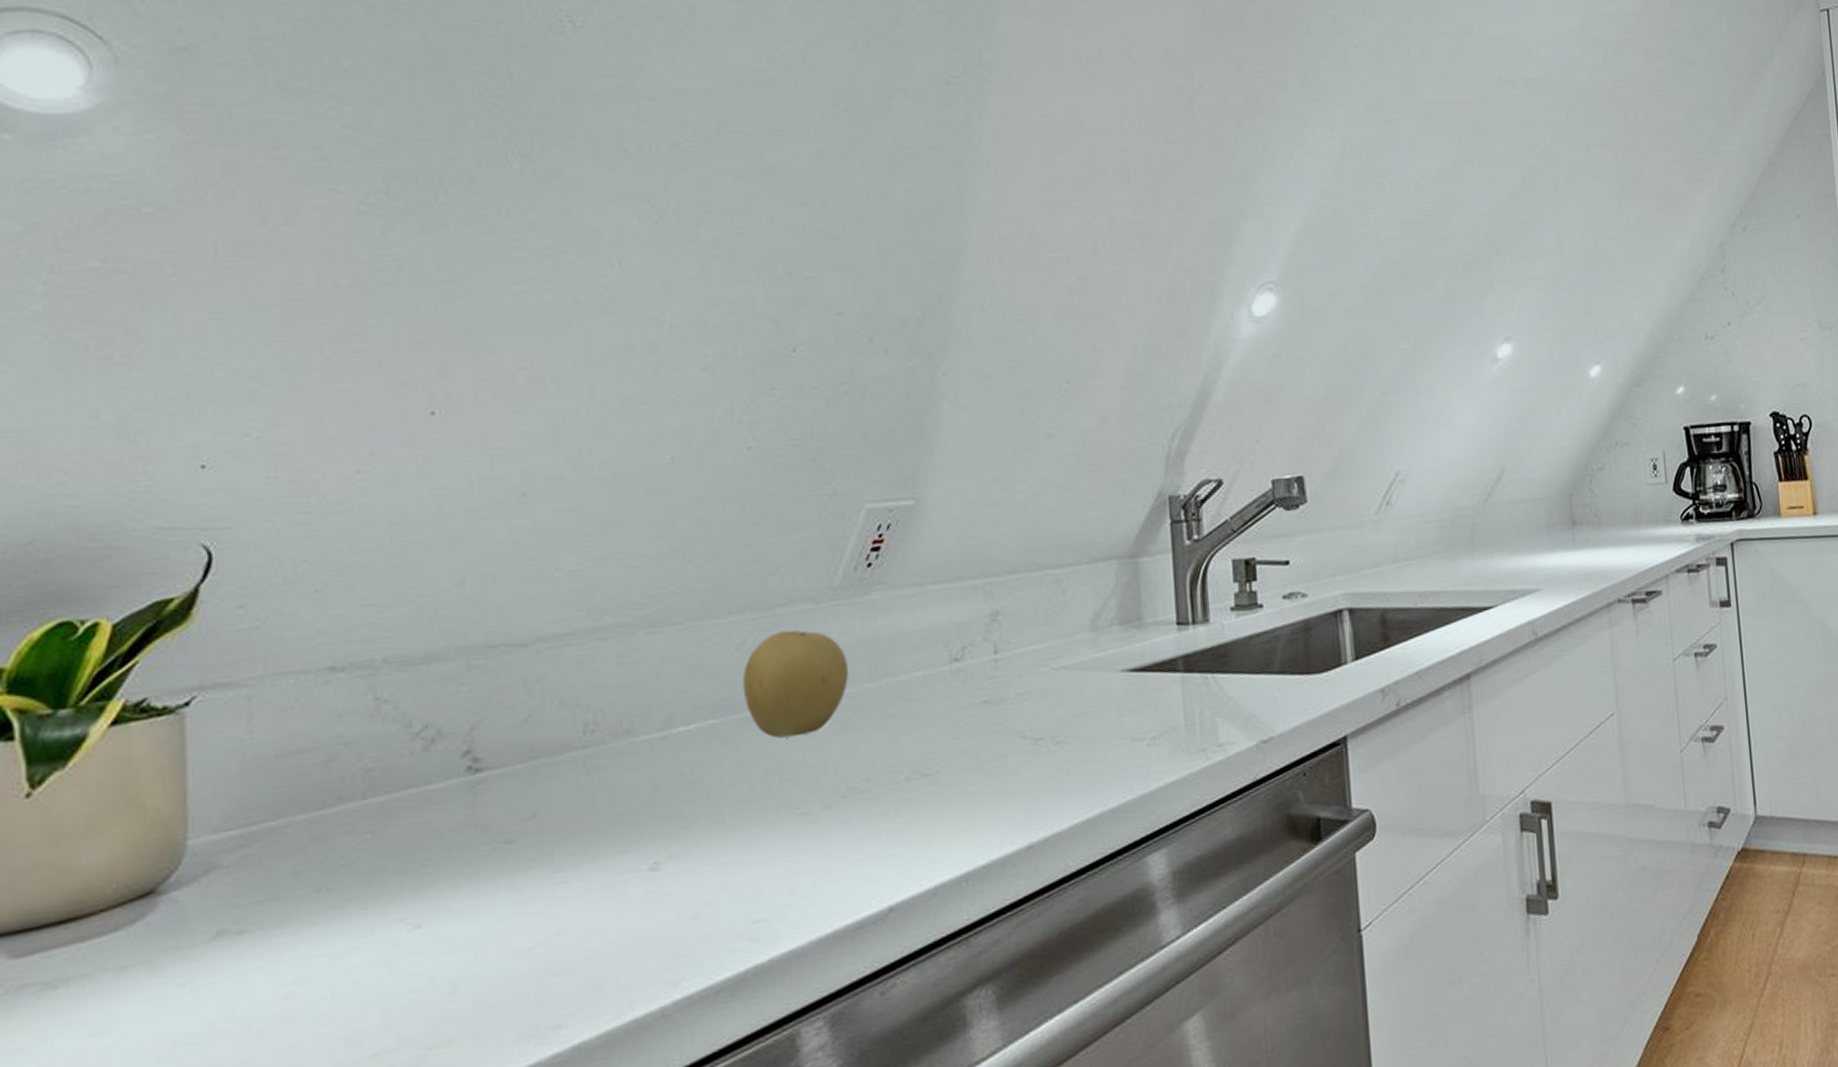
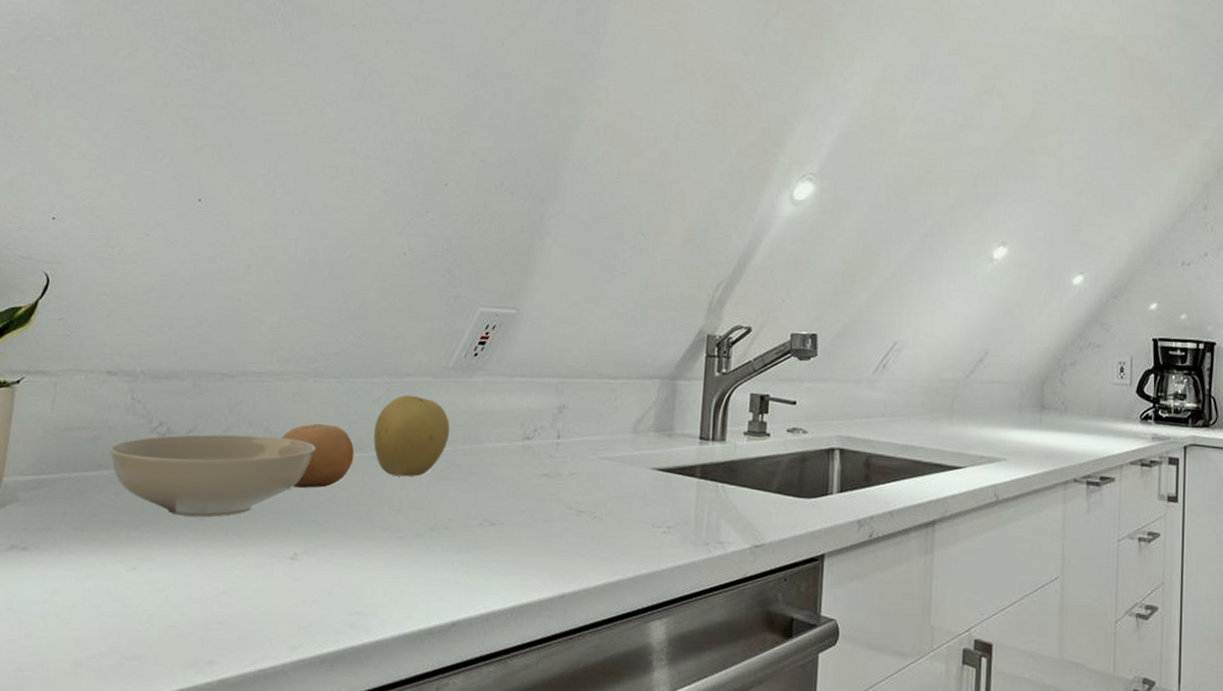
bowl: none [349,714,663,844] -> present [108,434,316,517]
fruit: none [611,686,720,777] -> present [281,423,355,488]

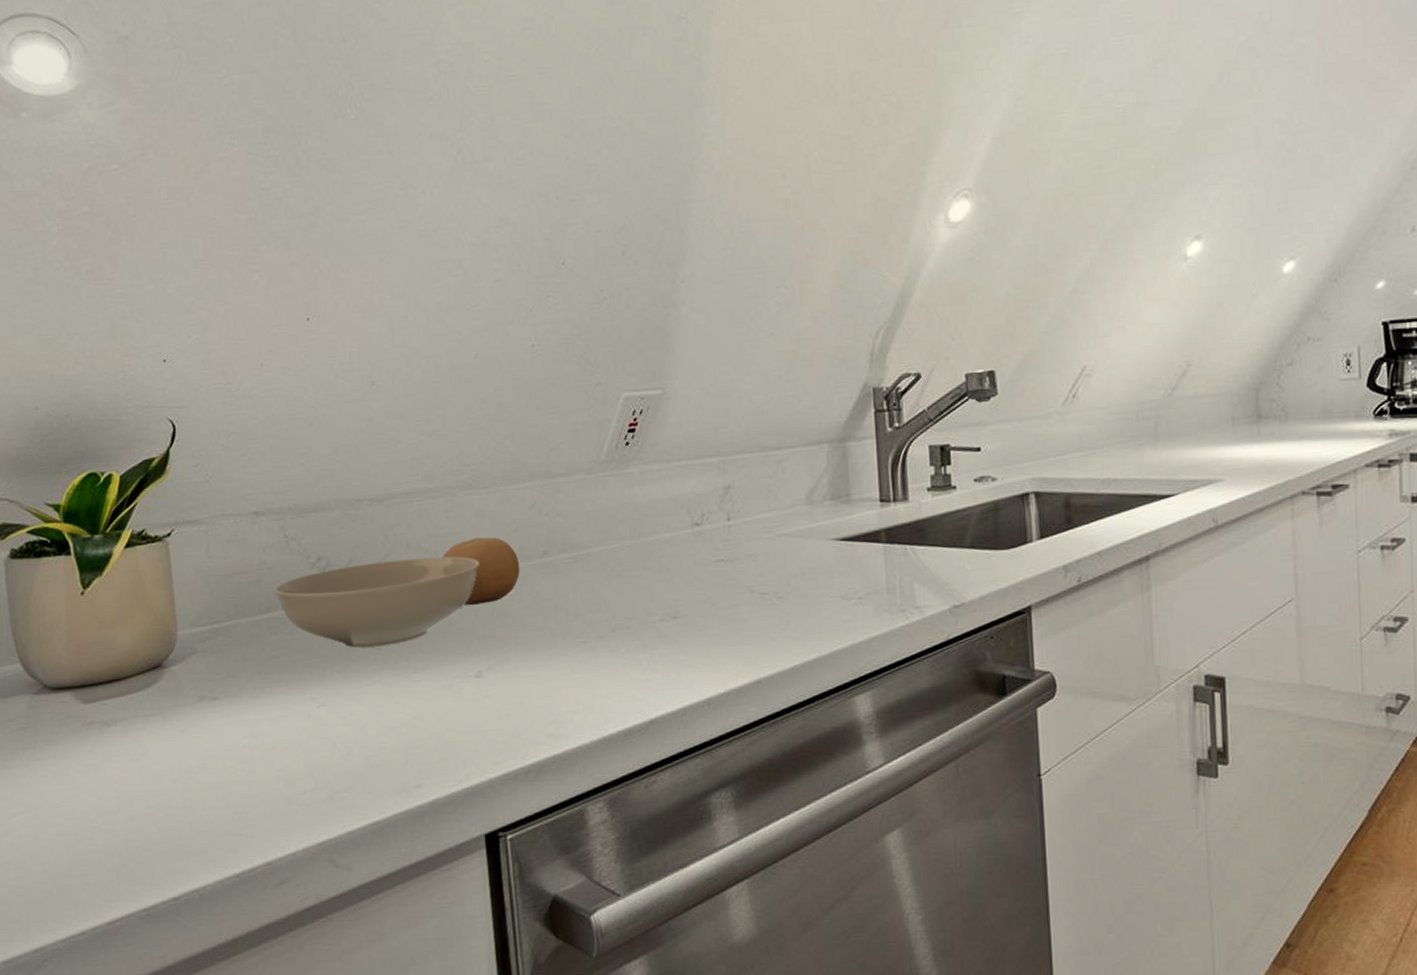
fruit: present [373,394,450,477] -> none [535,495,614,582]

